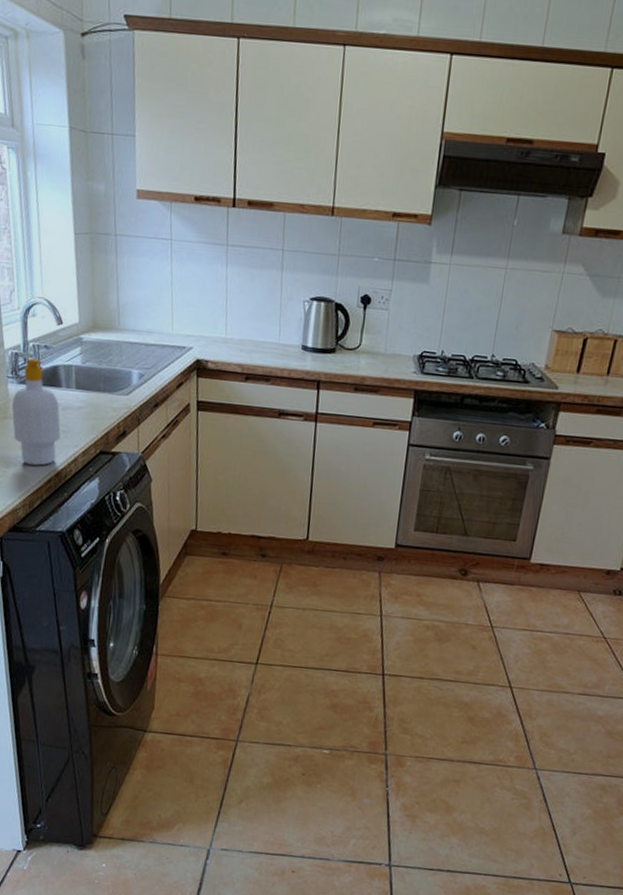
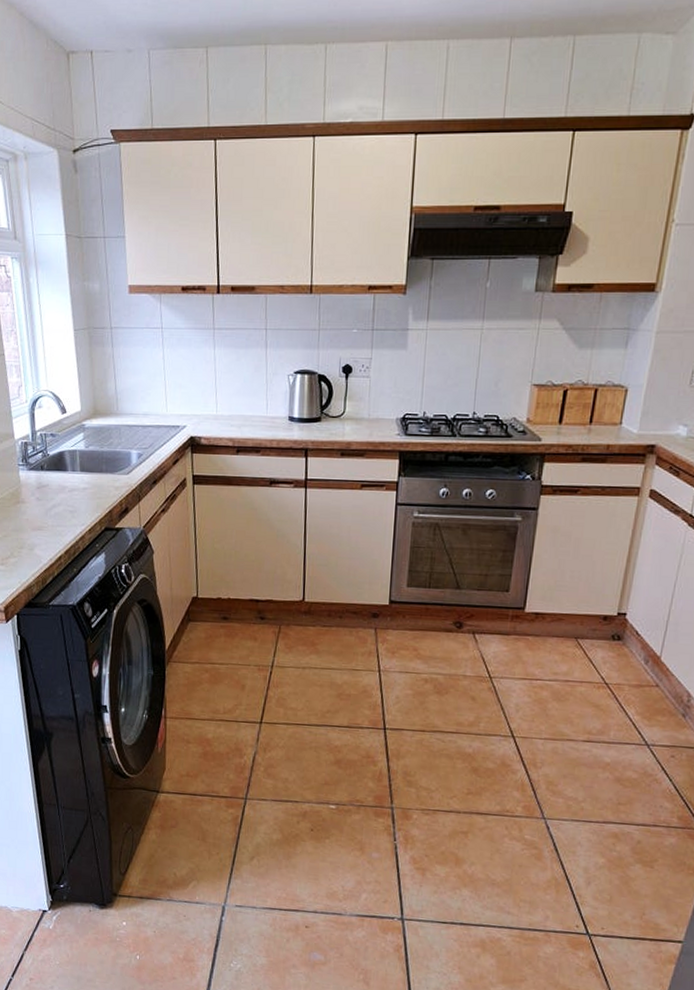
soap bottle: present [11,358,61,466] -> none [23,446,68,545]

